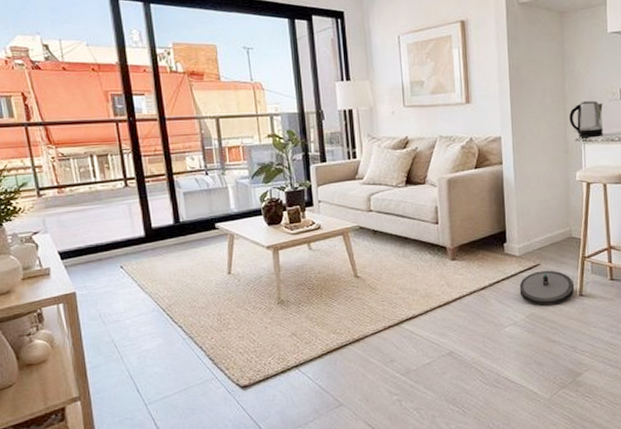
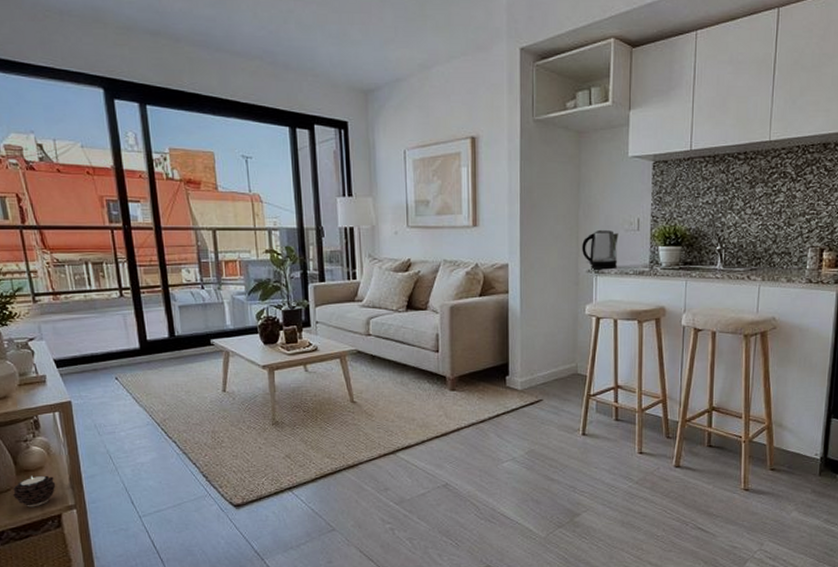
candle: none [14,368,60,403] -> present [12,475,56,507]
robot vacuum: present [519,270,575,306] -> none [520,407,577,443]

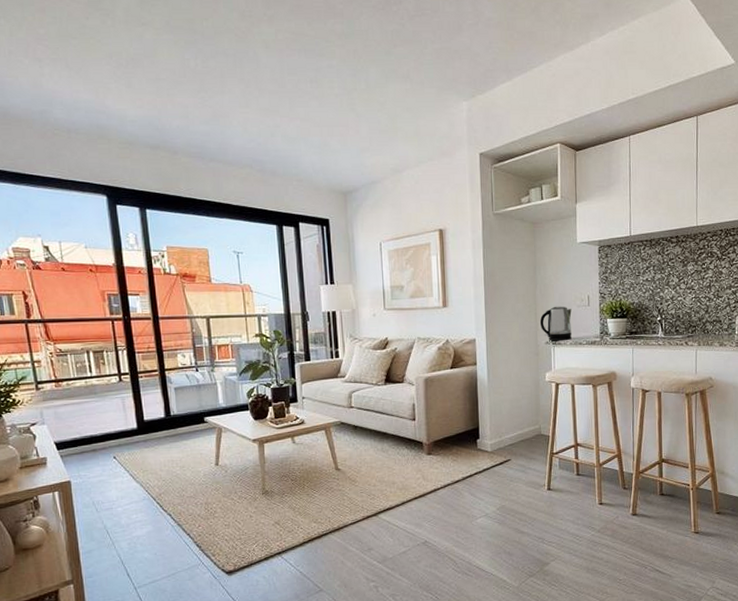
candle: present [12,475,56,507] -> none [10,553,54,585]

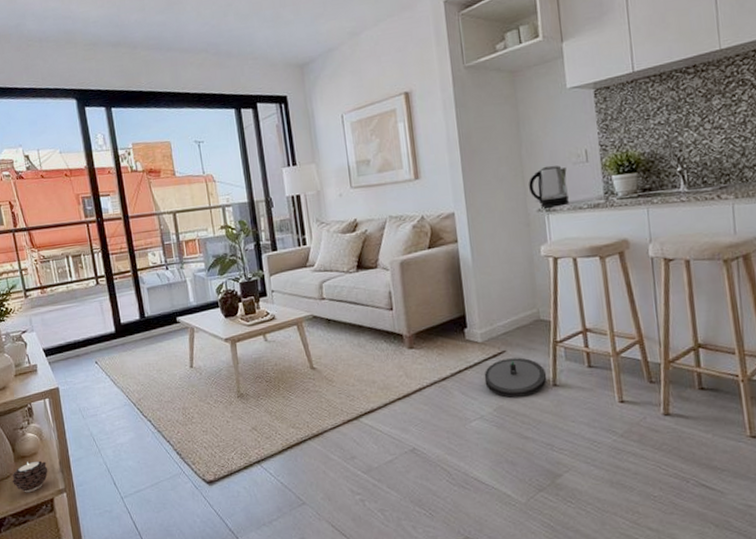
candle: none [10,553,54,585] -> present [12,460,48,493]
robot vacuum: none [491,465,543,499] -> present [484,357,547,398]

